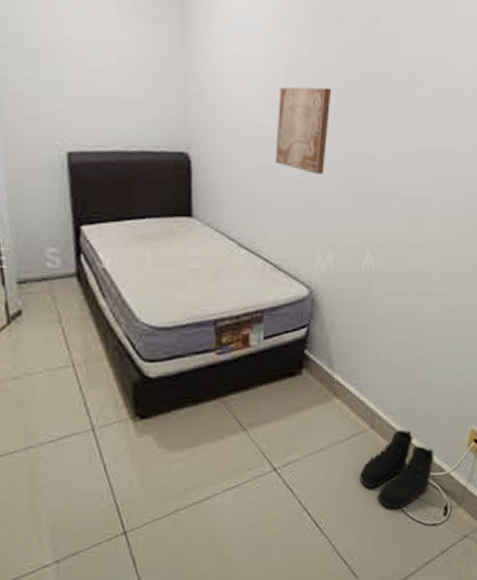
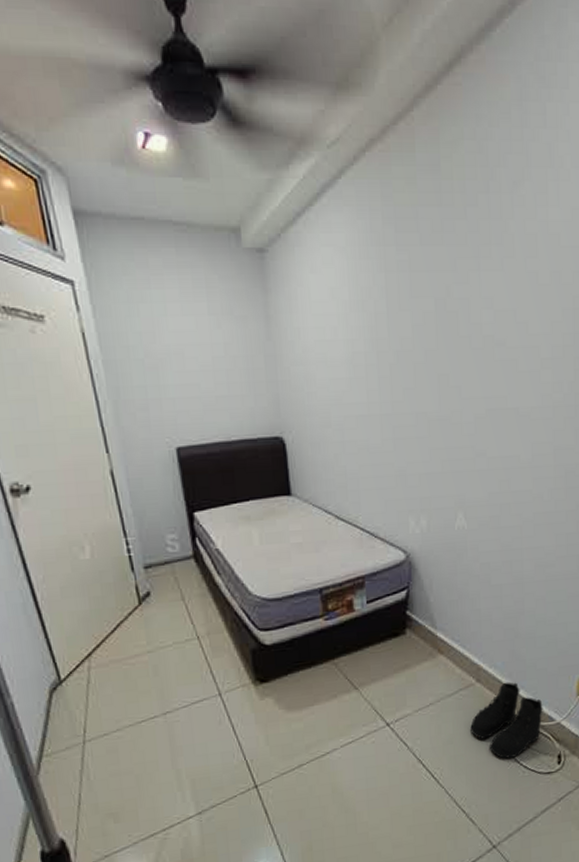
wall art: present [275,87,331,174] -> none [361,361,411,444]

